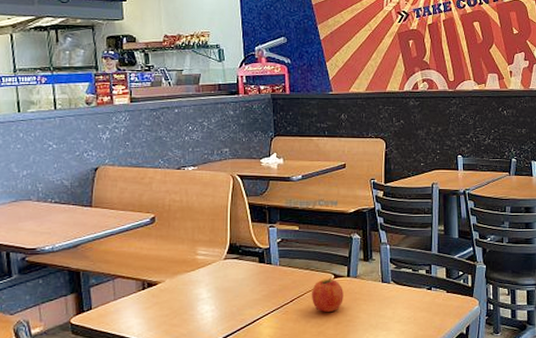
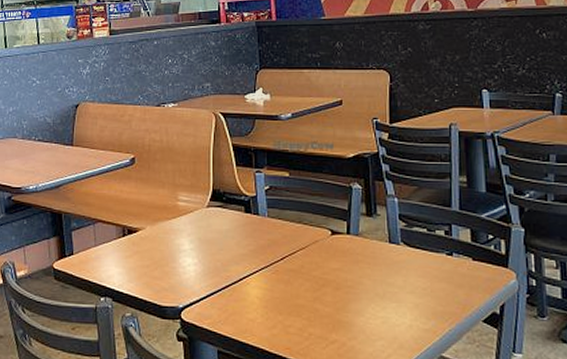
fruit: present [312,277,343,313] -> none [305,234,343,276]

